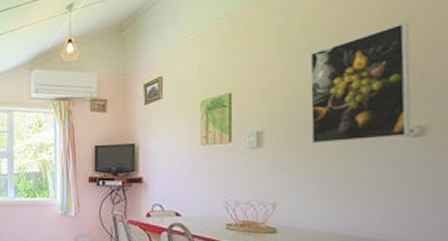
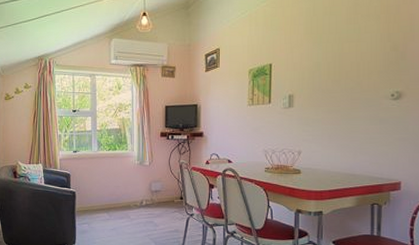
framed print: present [310,23,411,144] -> none [326,13,395,105]

